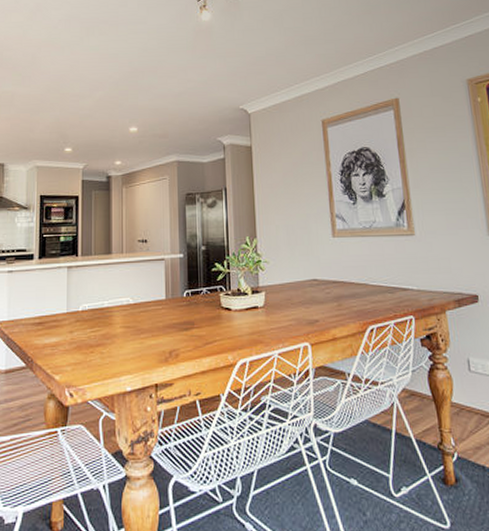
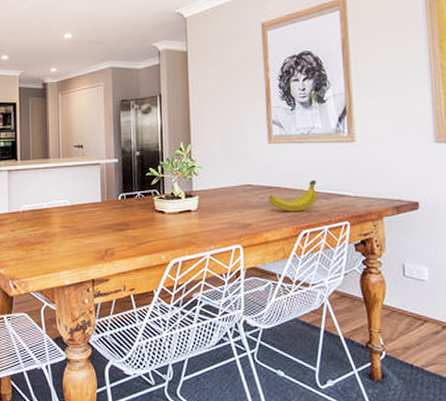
fruit: none [335,273,383,307] -> present [269,179,318,212]

